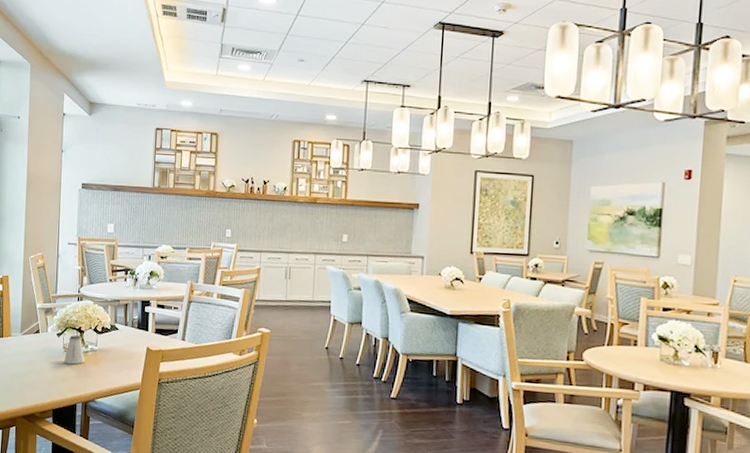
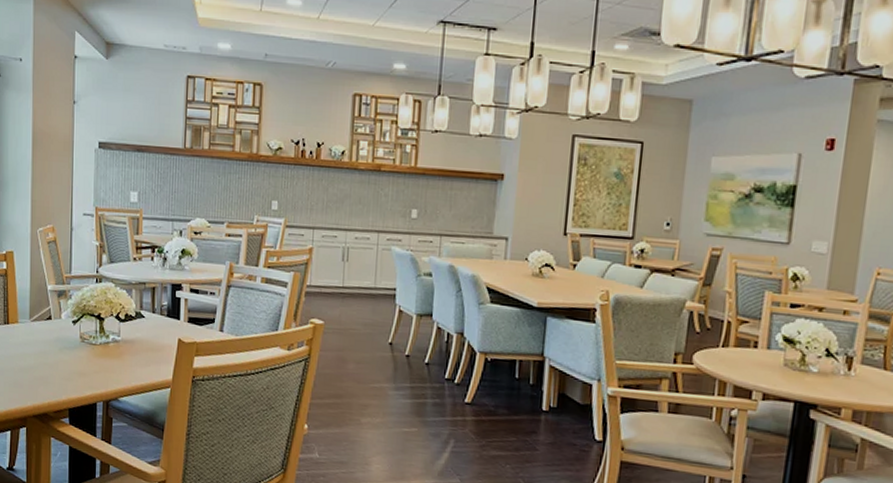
saltshaker: present [64,335,85,365] -> none [81,323,106,357]

